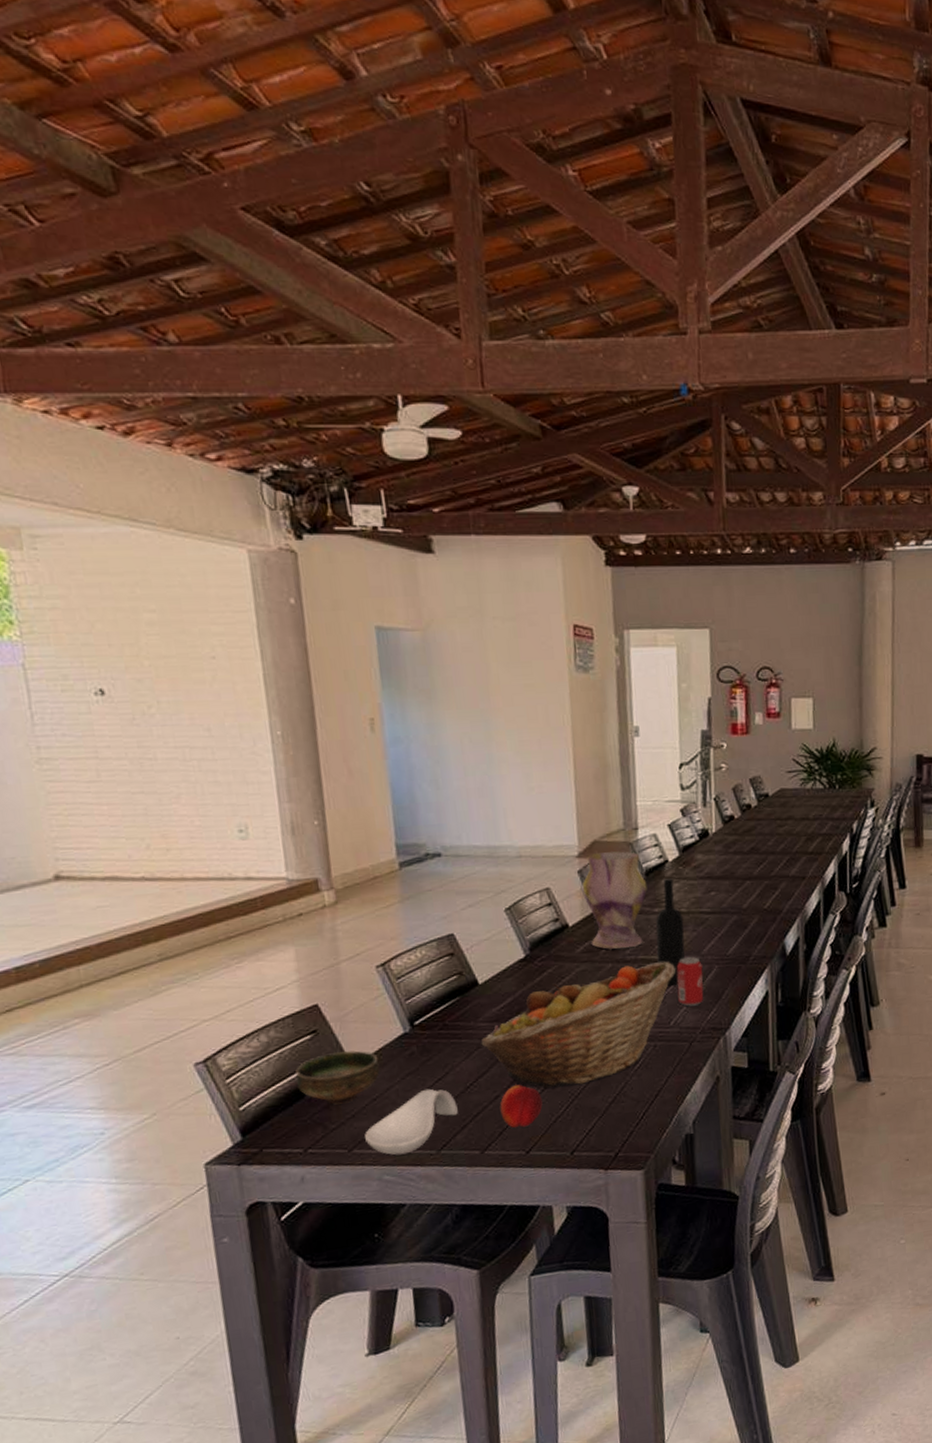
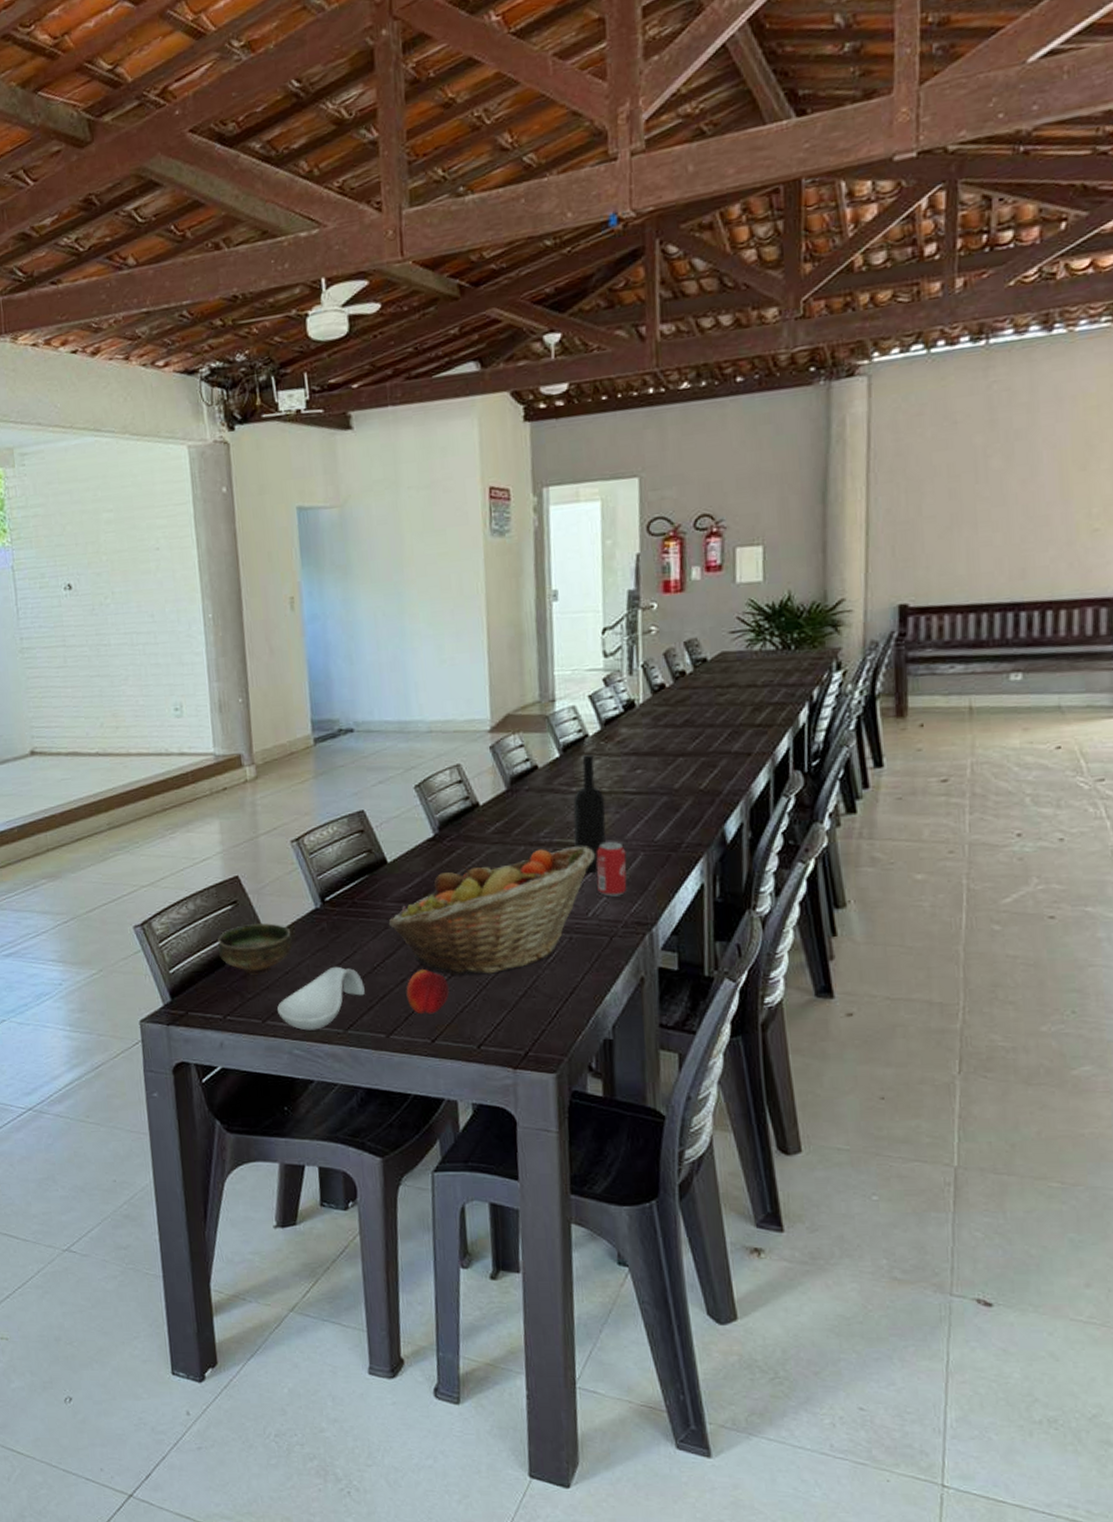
vase: present [582,851,647,950] -> none [494,725,565,831]

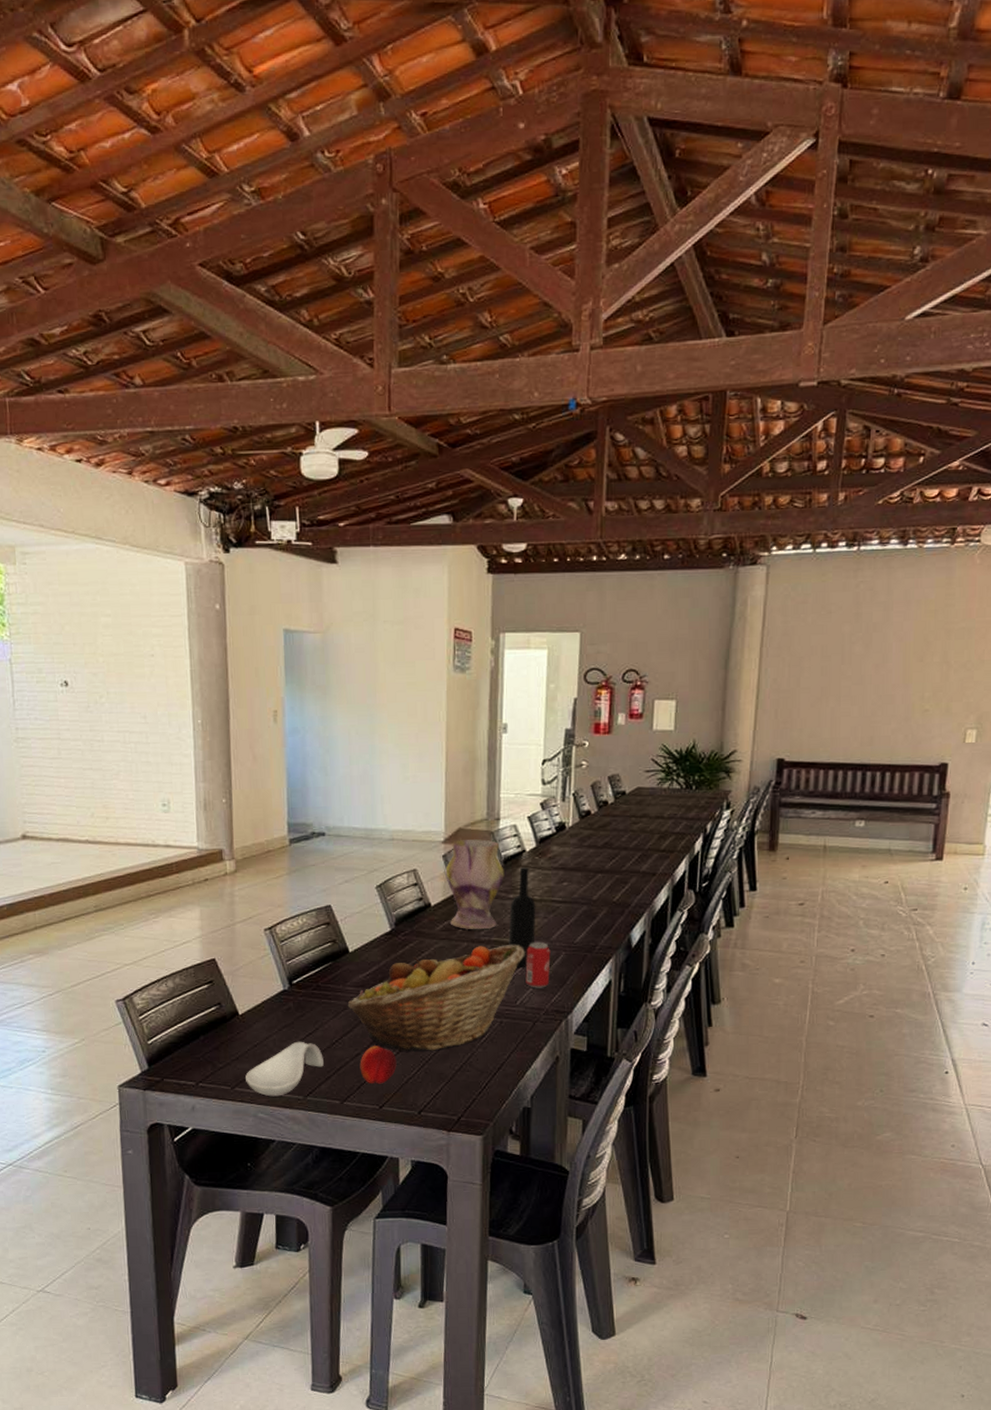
bowl: present [218,923,294,975] -> none [194,1001,263,1047]
vase: none [494,725,565,831] -> present [445,839,504,930]

